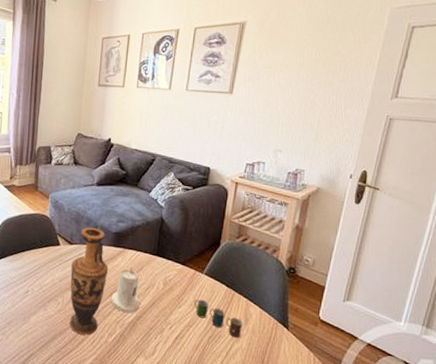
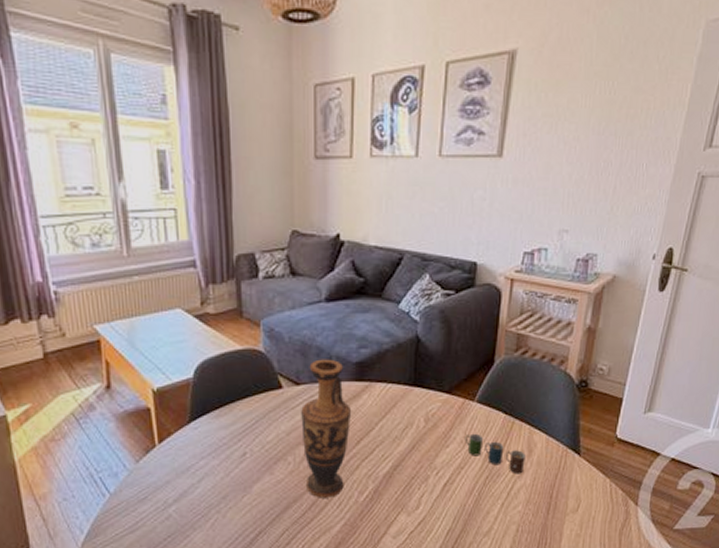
candle: present [111,267,141,314] -> none [358,405,397,463]

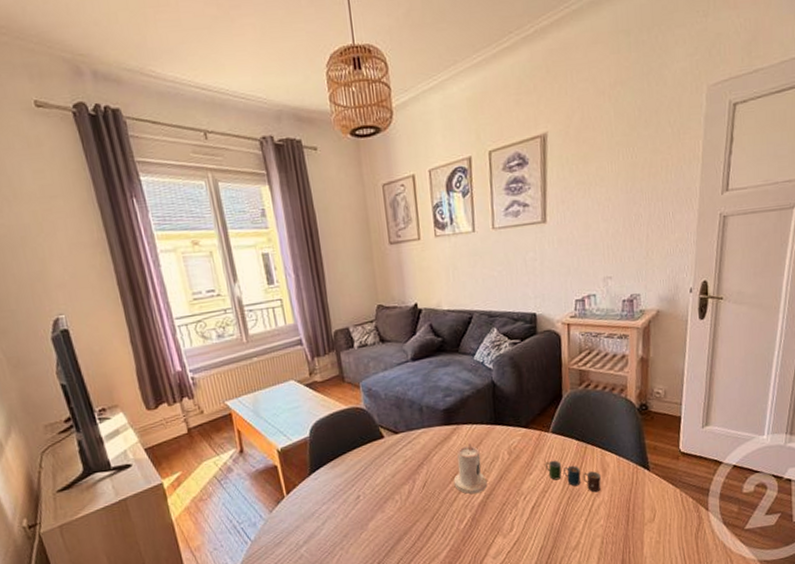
vase: present [301,359,352,498] -> none [401,409,446,529]
candle: none [358,405,397,463] -> present [453,444,487,495]

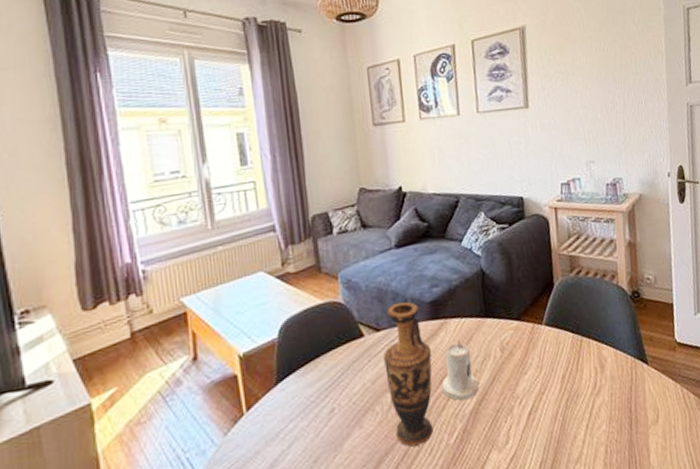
vase: none [401,409,446,529] -> present [383,301,434,447]
cup: present [545,460,601,493] -> none [540,356,601,393]

